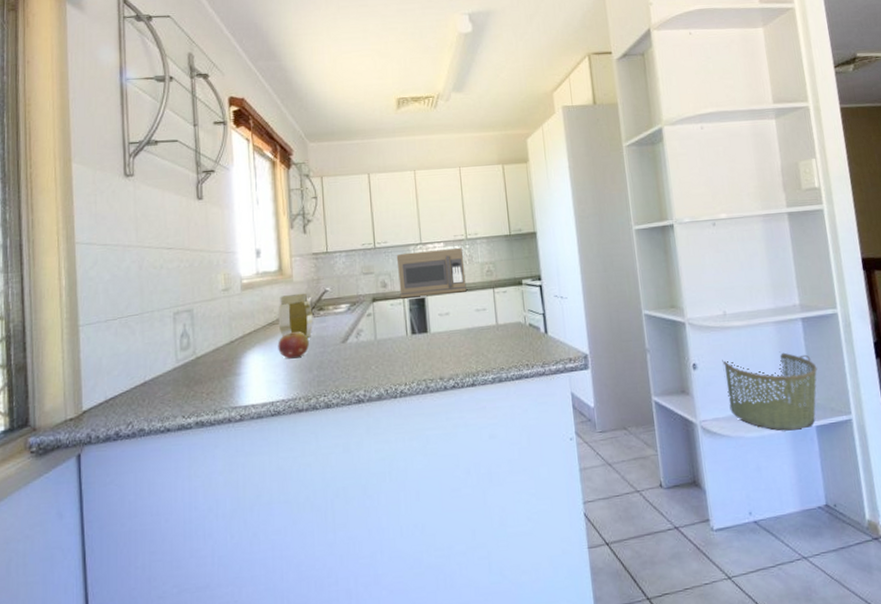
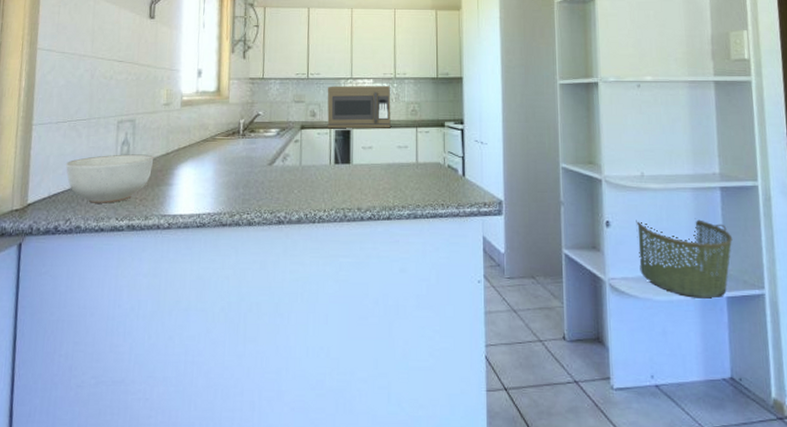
bowl: none [120,345,218,403] -> present [65,154,154,203]
jar: present [278,293,313,338] -> none [211,114,244,157]
fruit: present [278,332,309,359] -> none [209,150,238,175]

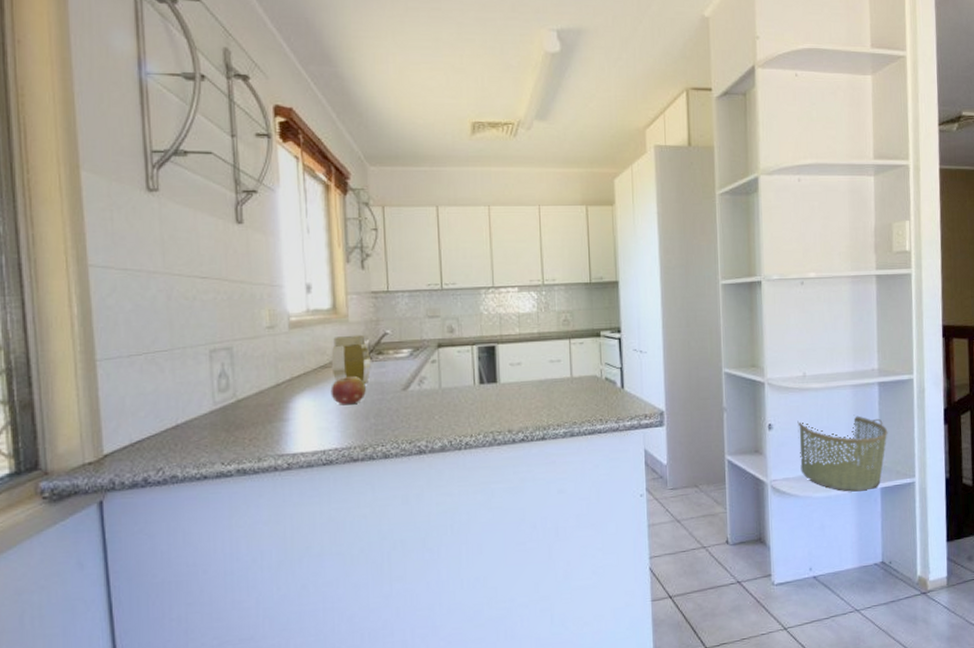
bowl: present [65,154,154,203] -> none [147,387,262,448]
fruit: none [209,150,238,175] -> present [330,377,366,405]
jar: none [211,114,244,157] -> present [331,334,371,383]
microwave: present [327,85,391,129] -> none [465,293,541,346]

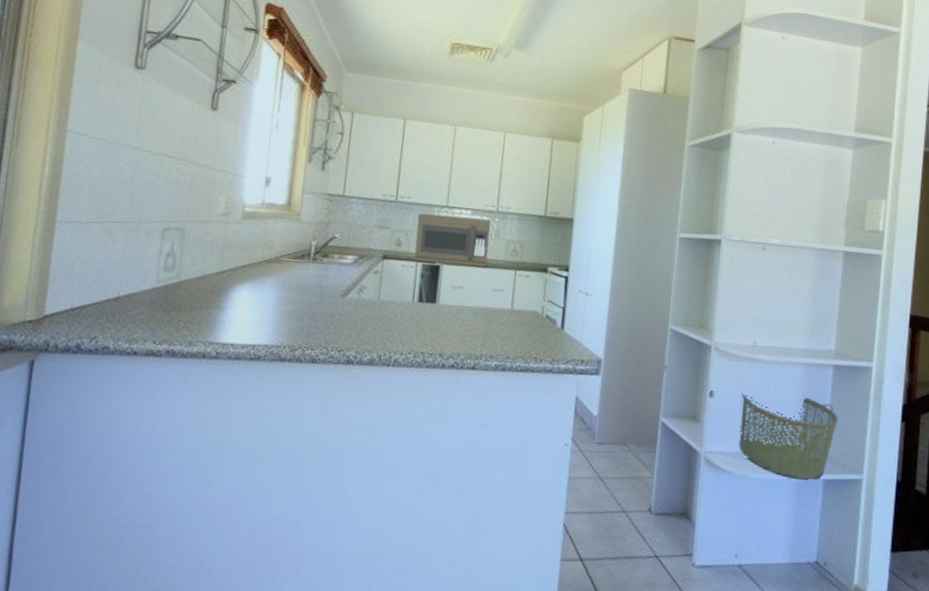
fruit: present [330,377,366,405] -> none [270,274,306,304]
jar: present [331,334,371,383] -> none [275,233,316,284]
microwave: none [465,293,541,346] -> present [413,213,491,268]

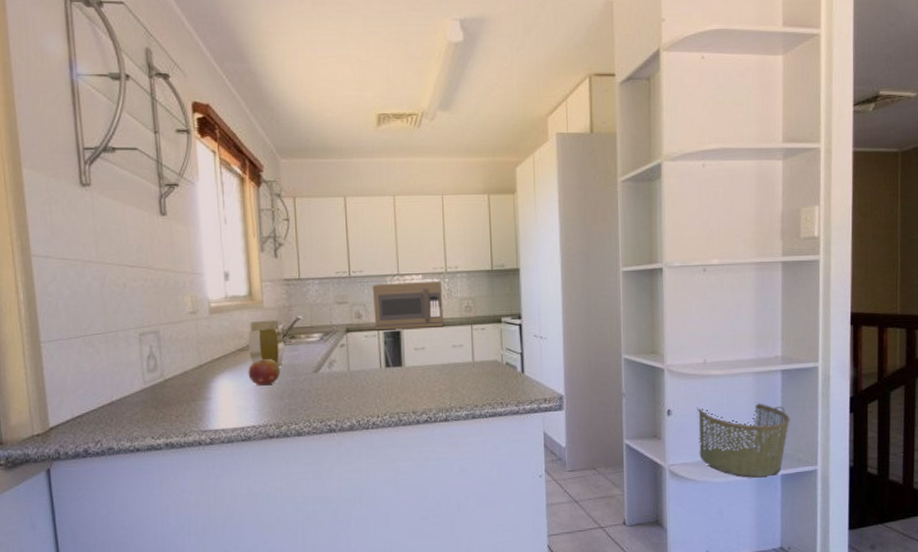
fruit: none [270,274,306,304] -> present [248,359,280,386]
jar: none [275,233,316,284] -> present [248,320,285,366]

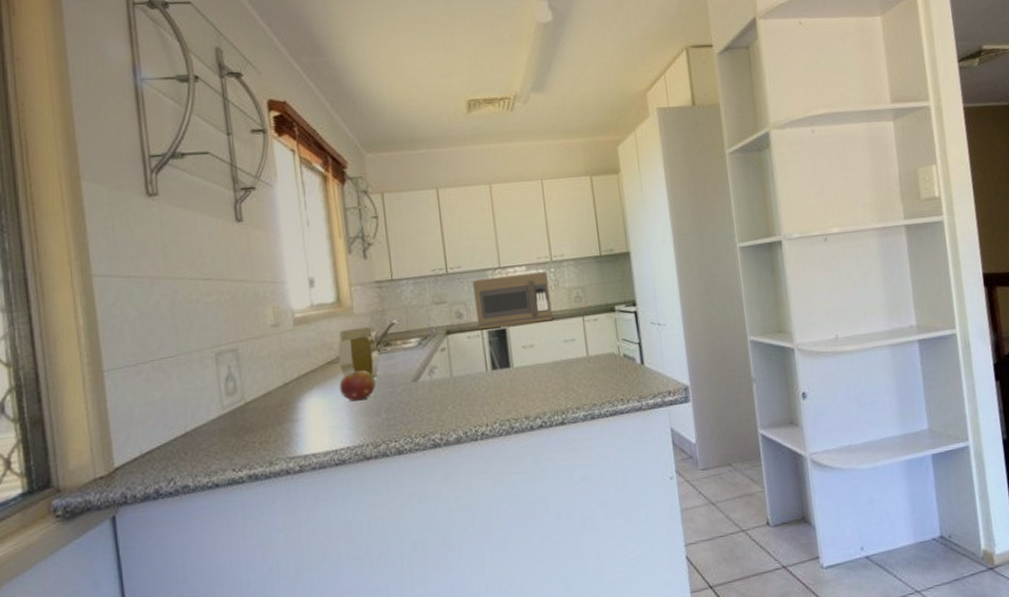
basket: present [697,402,790,478] -> none [833,376,934,461]

